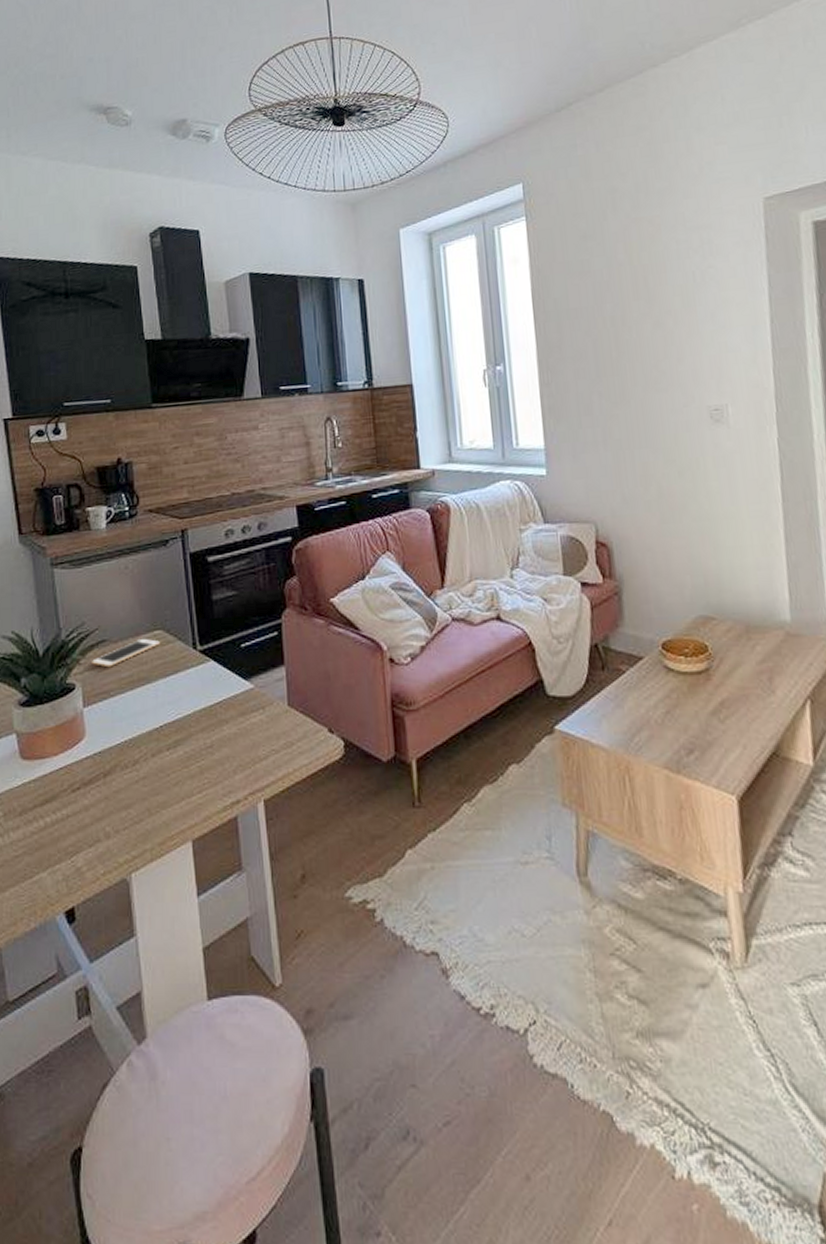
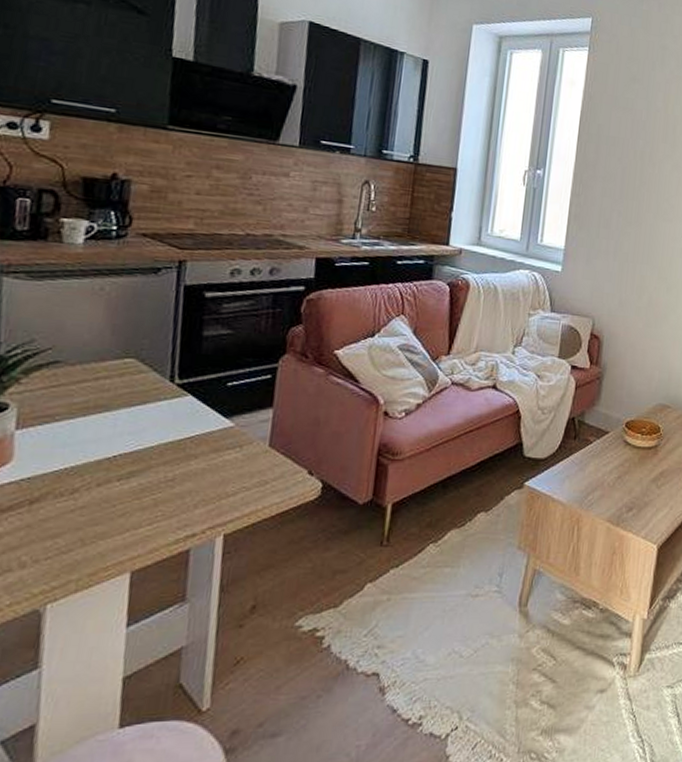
cell phone: present [92,638,160,668] -> none [36,364,130,391]

